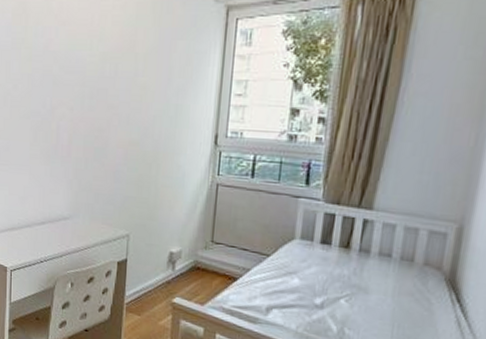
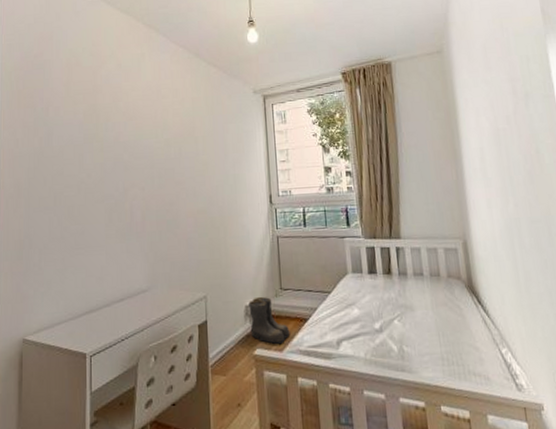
boots: none [171,245,215,297] -> present [248,296,290,344]

